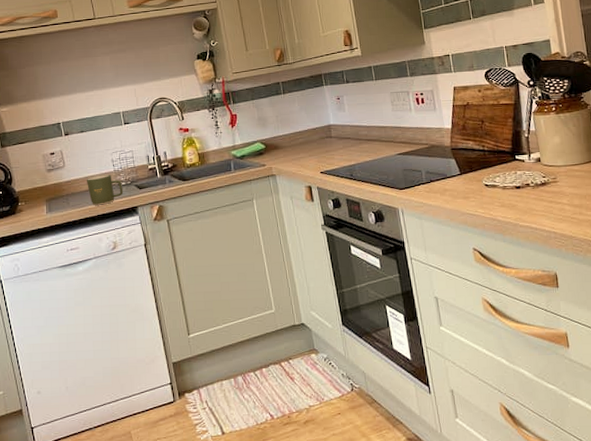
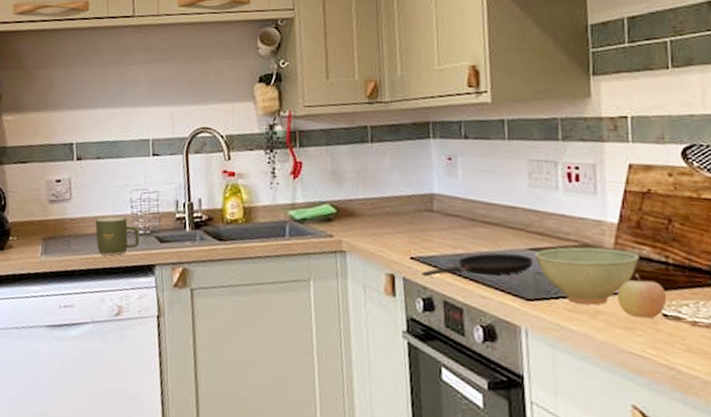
frying pan: none [329,159,401,185] -> present [422,253,533,277]
bowl: none [402,145,467,186] -> present [535,247,639,305]
fruit: none [456,160,487,190] -> present [616,273,667,319]

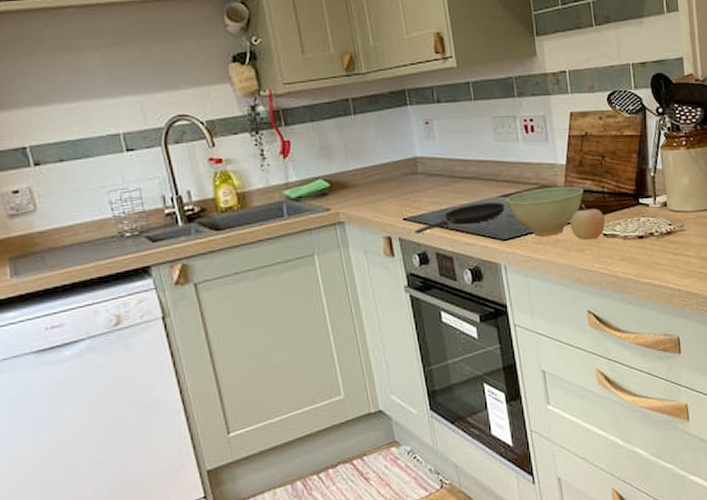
mug: present [95,217,140,256] -> none [72,222,129,265]

